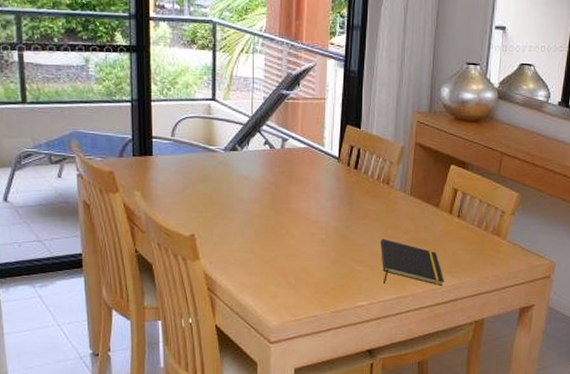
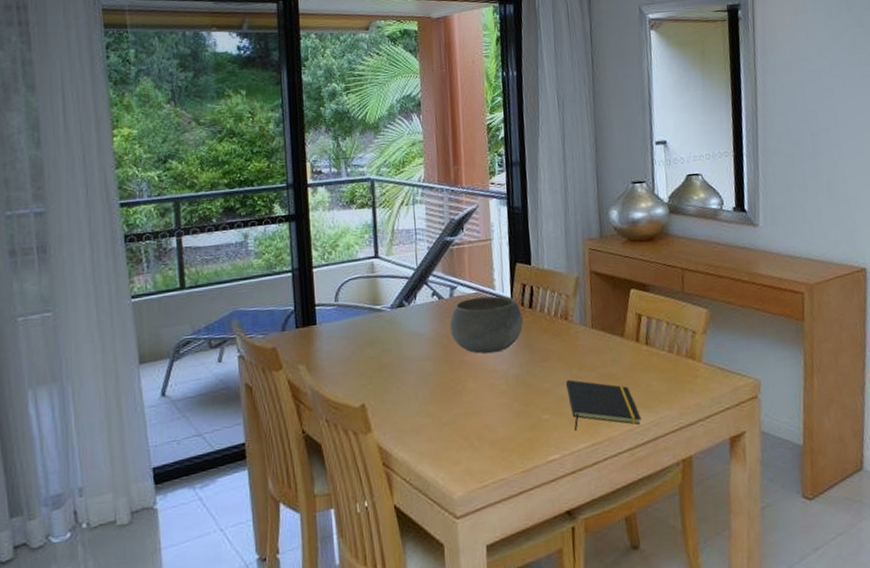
bowl: none [279,152,347,206] -> present [449,296,523,354]

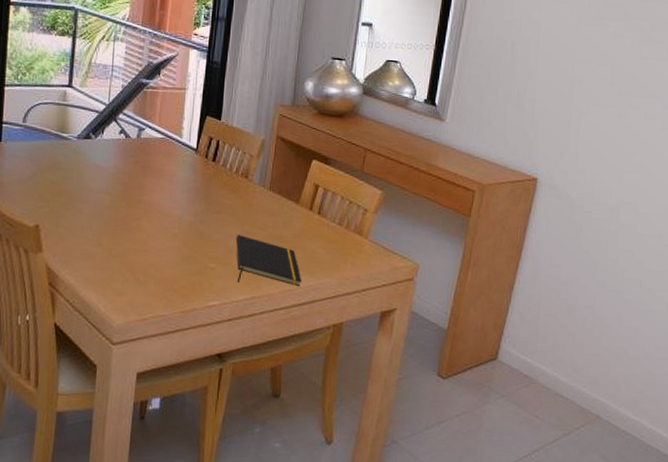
bowl: present [449,296,523,354] -> none [132,142,205,198]

